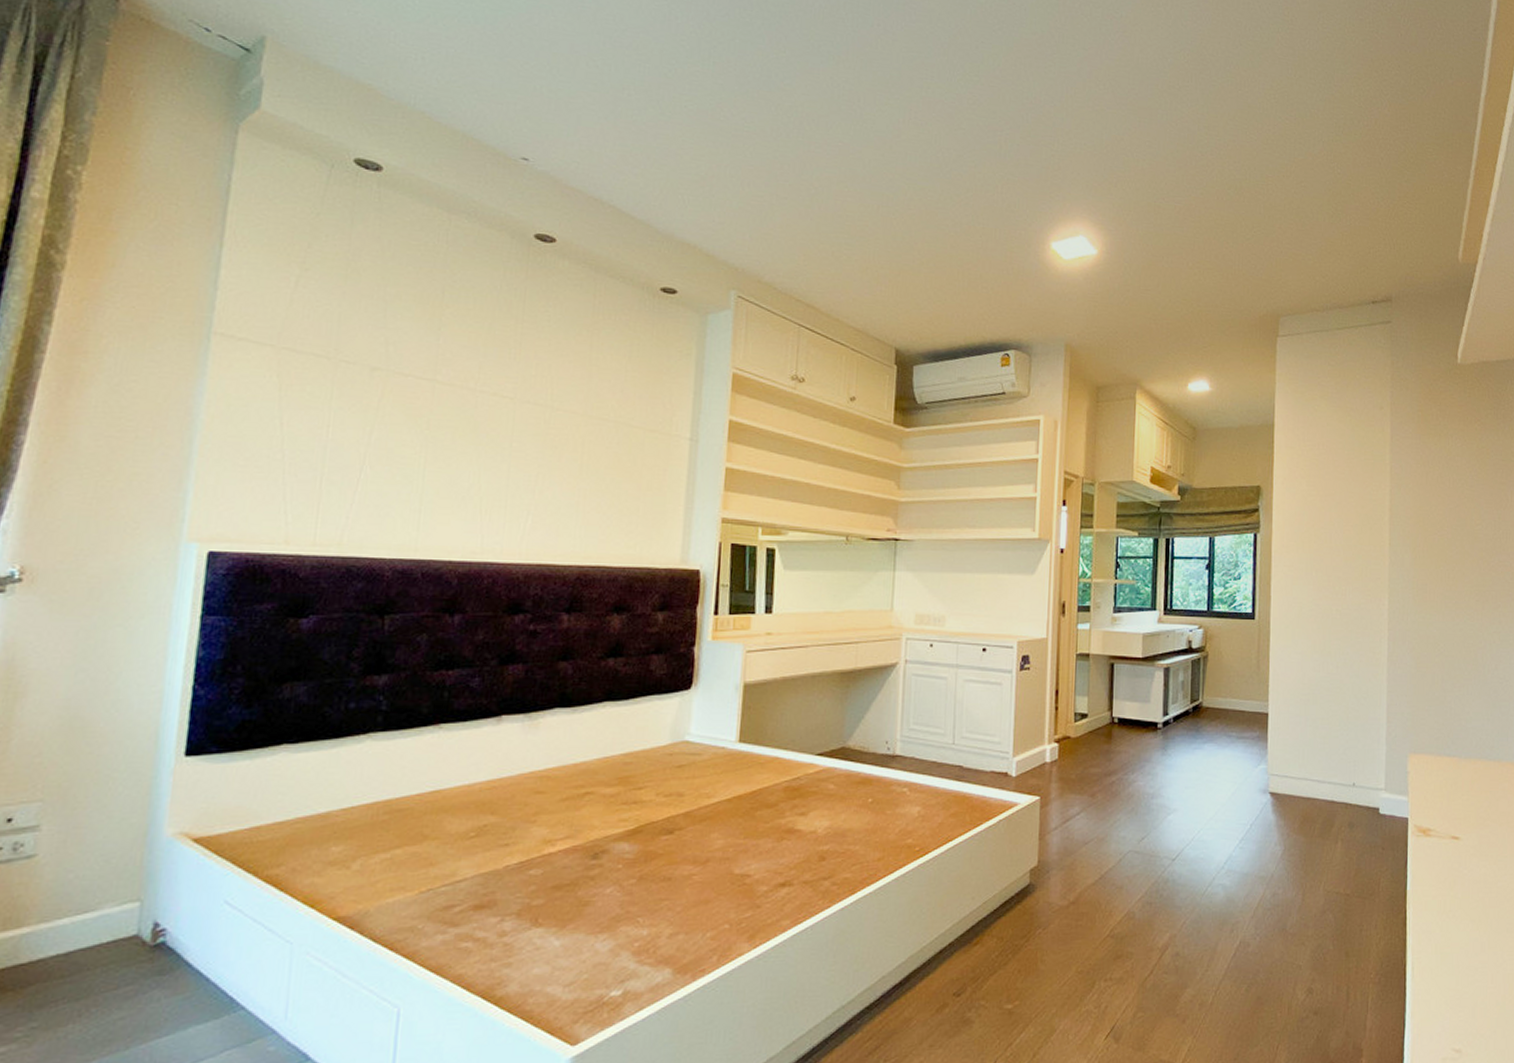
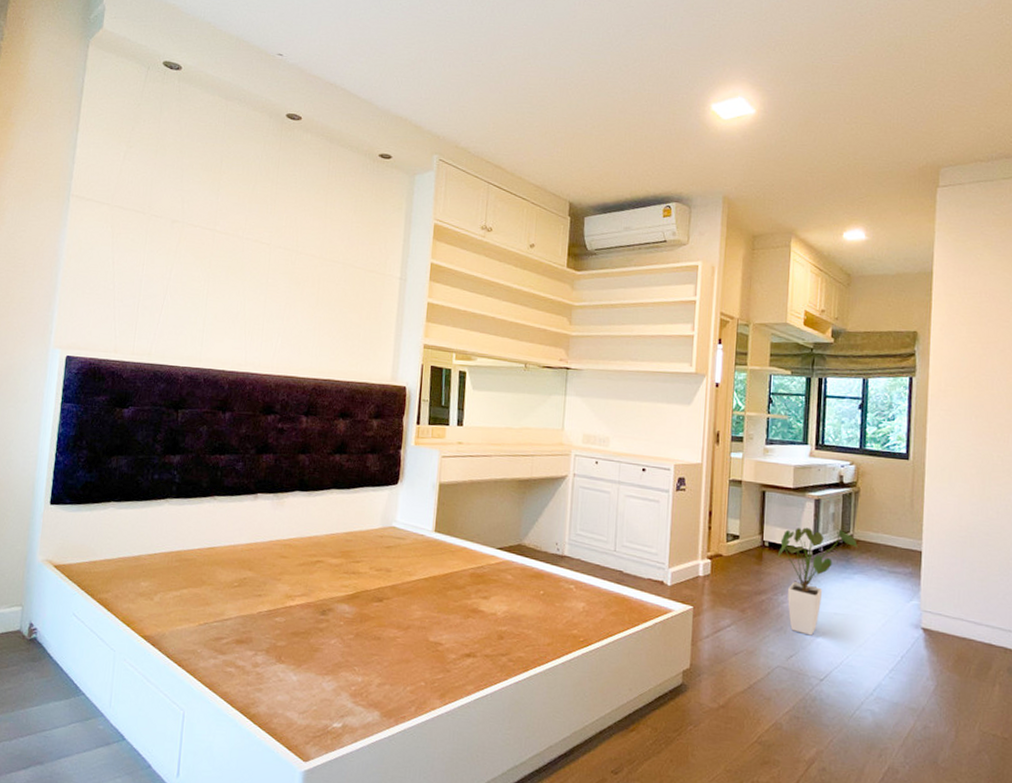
house plant: none [1127,696,1207,814] -> present [777,527,858,636]

